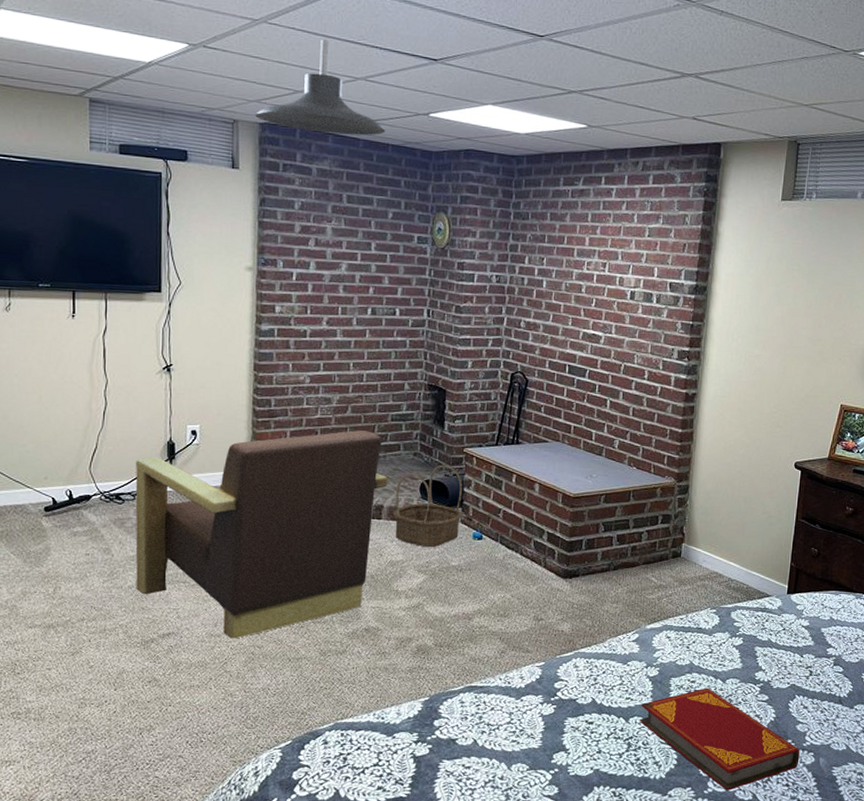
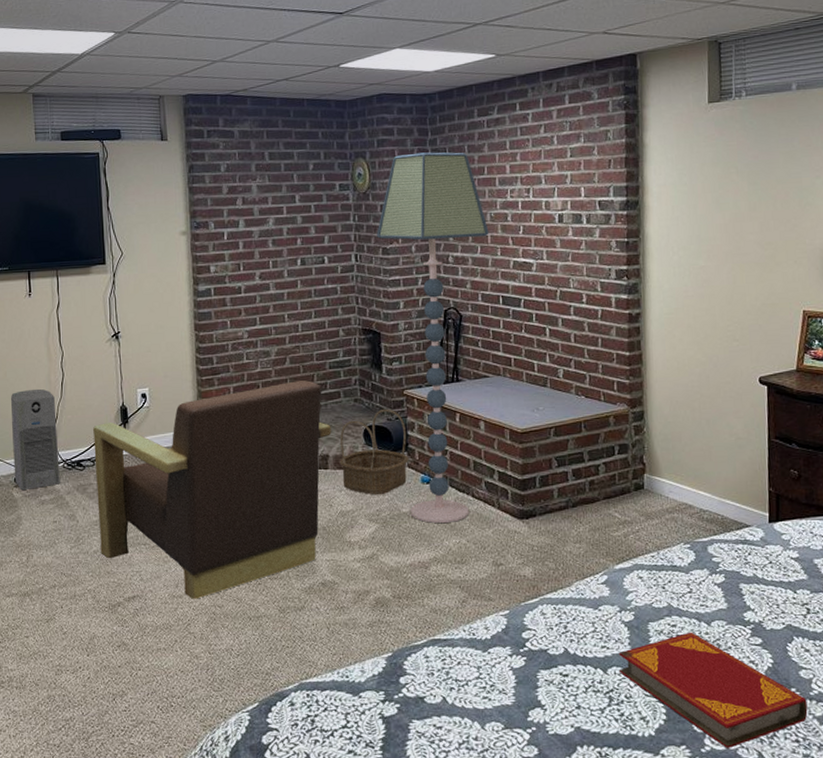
speaker: none [44,416,96,521] -> present [10,388,60,491]
pendant light: present [255,39,386,136] -> none [179,10,300,97]
floor lamp: none [451,214,563,579] -> present [377,152,489,524]

